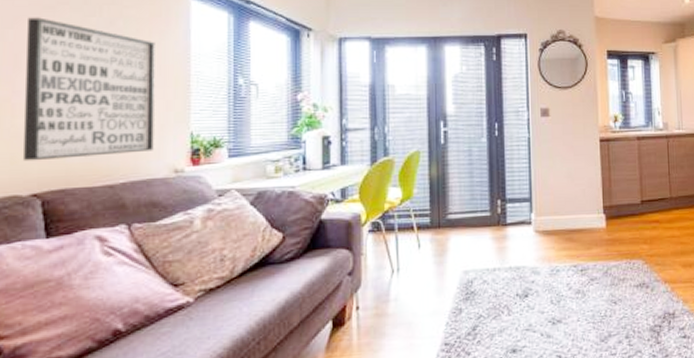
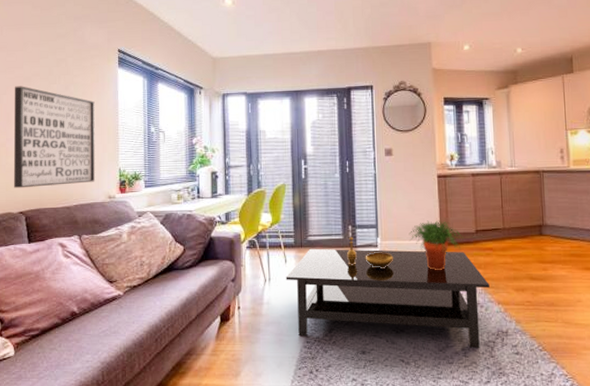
coffee table: none [419,226,656,338] -> present [286,248,490,349]
decorative bowl: none [494,213,549,250] -> present [346,237,393,268]
potted plant: none [567,190,628,248] -> present [409,220,463,270]

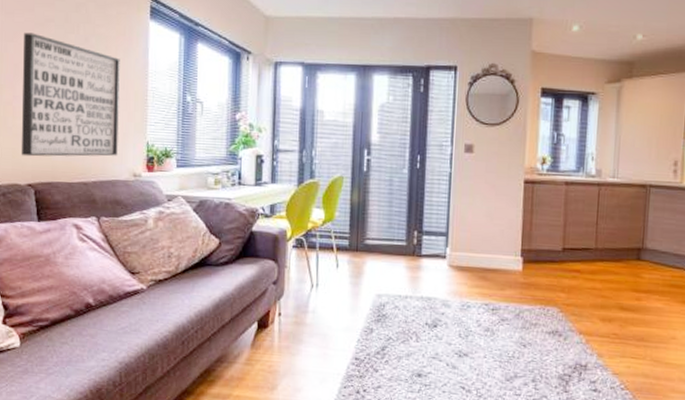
coffee table: present [286,248,490,349] -> none [336,253,572,382]
decorative bowl: present [346,237,393,268] -> none [408,244,463,283]
potted plant: present [409,220,463,270] -> none [484,232,547,291]

